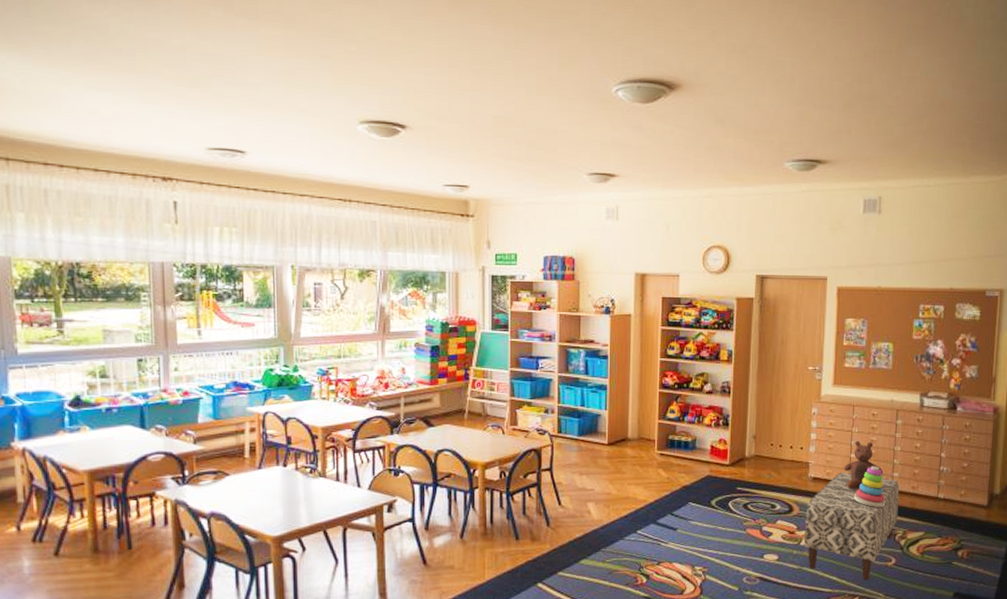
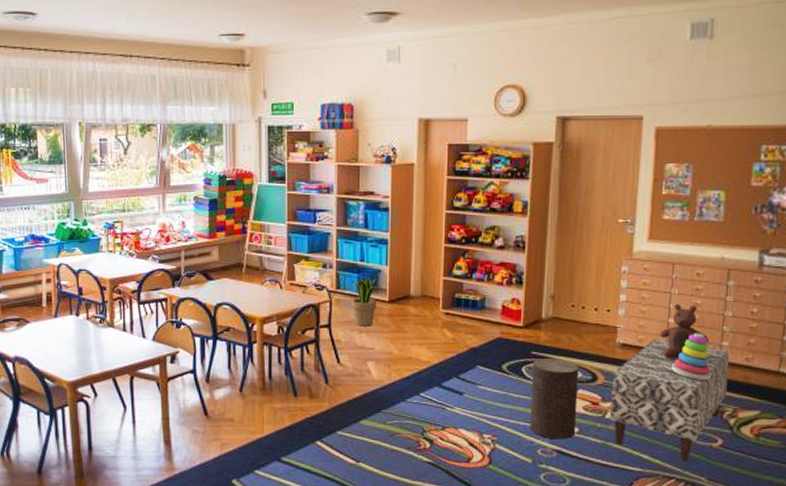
potted plant: none [572,421,598,469] -> present [351,276,378,327]
stool: none [736,493,778,568] -> present [530,359,579,440]

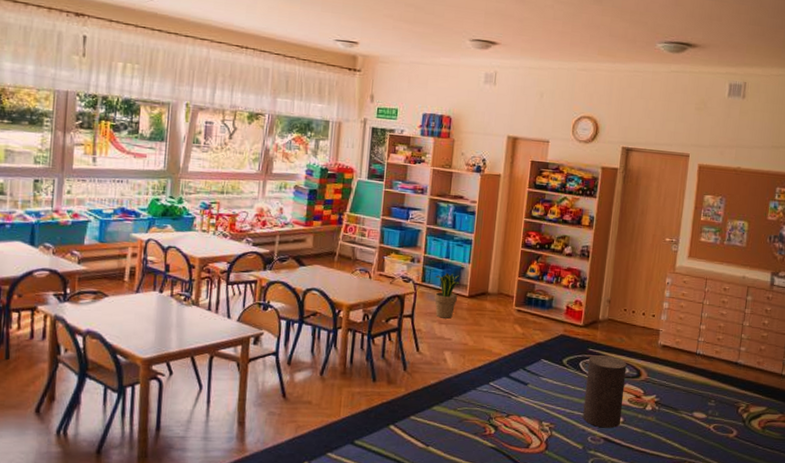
bench: present [610,339,730,462] -> none [649,342,746,450]
stuffed bear: present [660,304,710,358] -> none [693,313,731,359]
stacking toy: present [671,333,712,380] -> none [700,338,732,379]

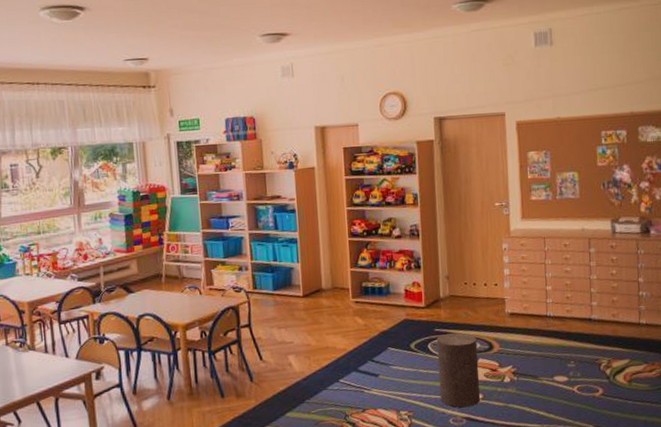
potted plant: present [435,272,460,319] -> none [266,275,292,323]

